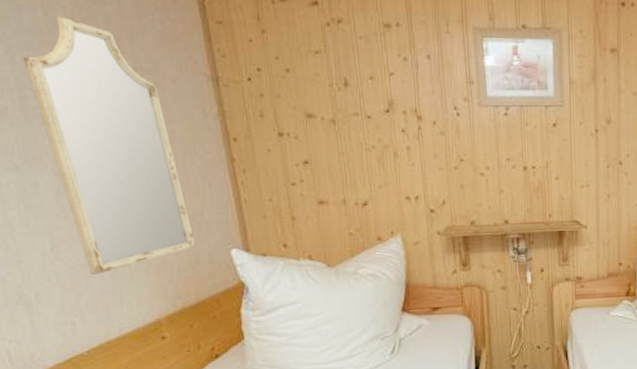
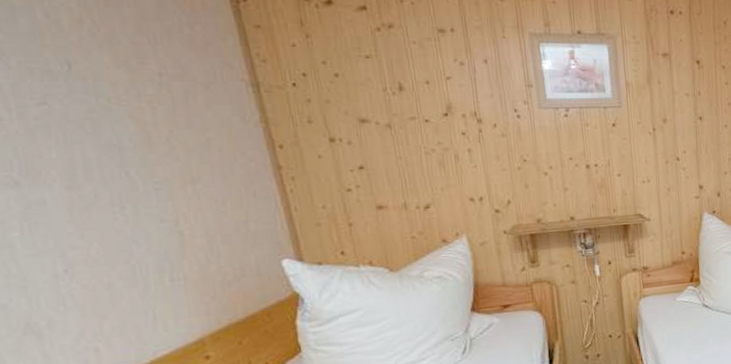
home mirror: present [23,17,196,275] -> none [20,19,241,296]

